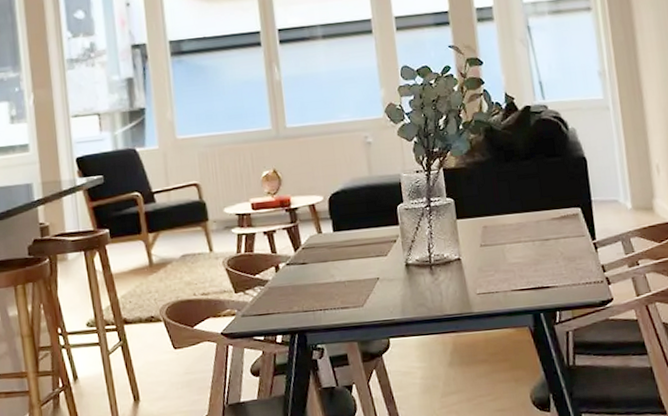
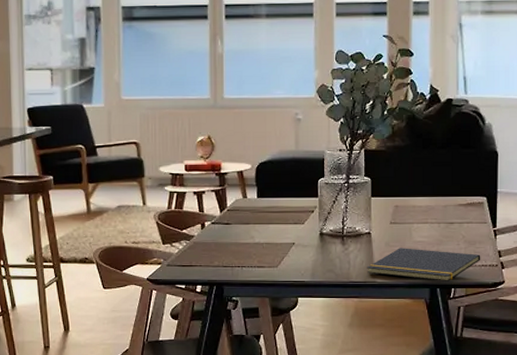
notepad: none [461,271,584,305] -> present [367,248,481,281]

